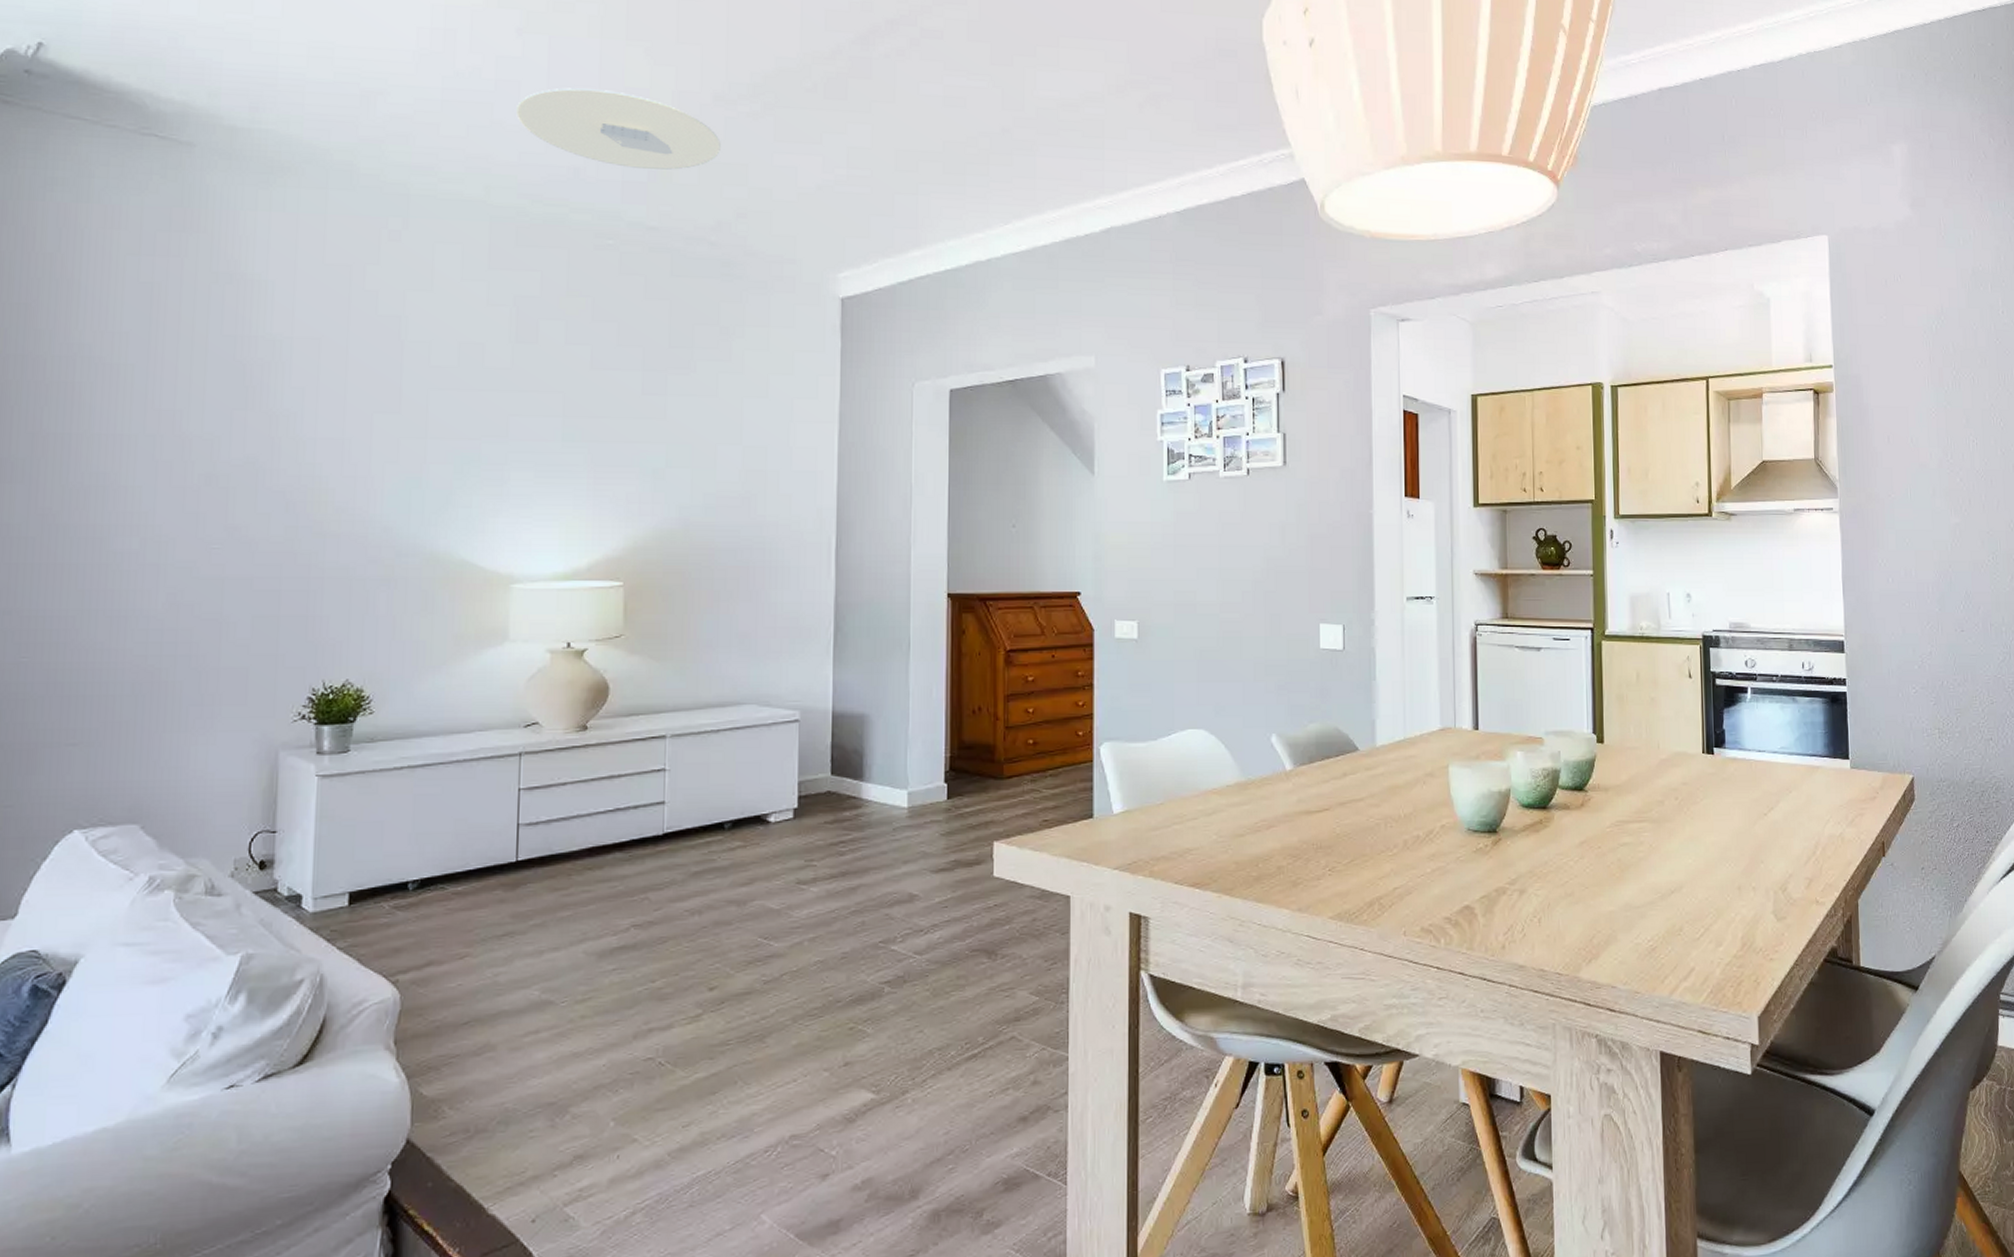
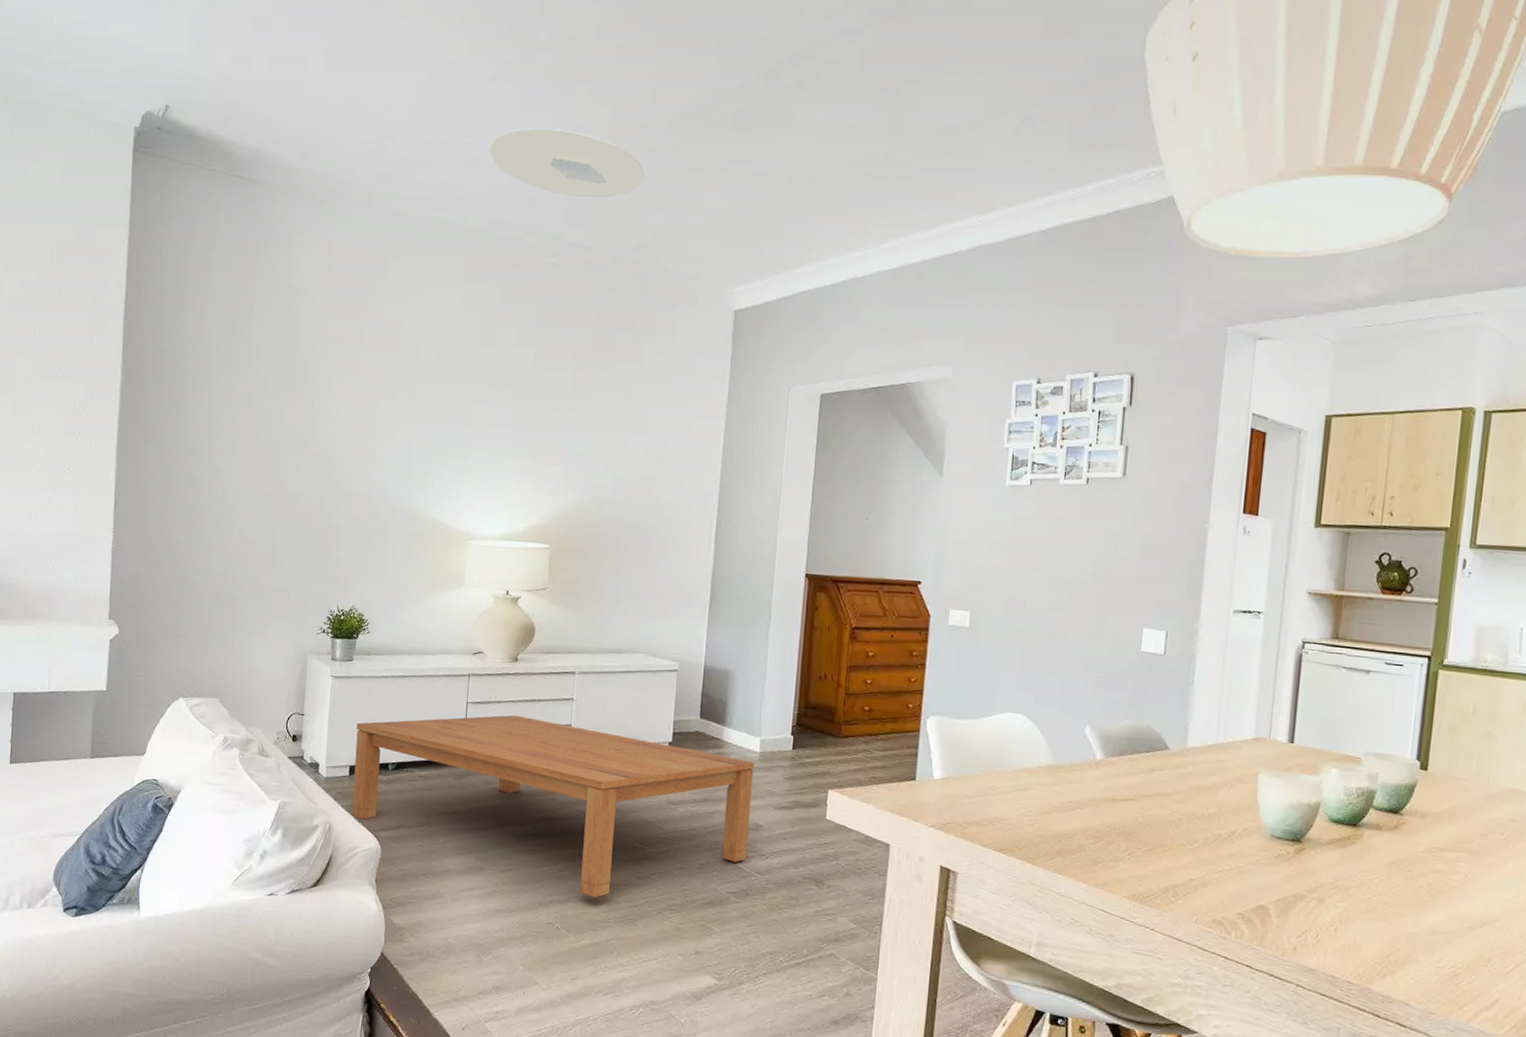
coffee table: none [354,798,904,1016] -> present [351,715,756,897]

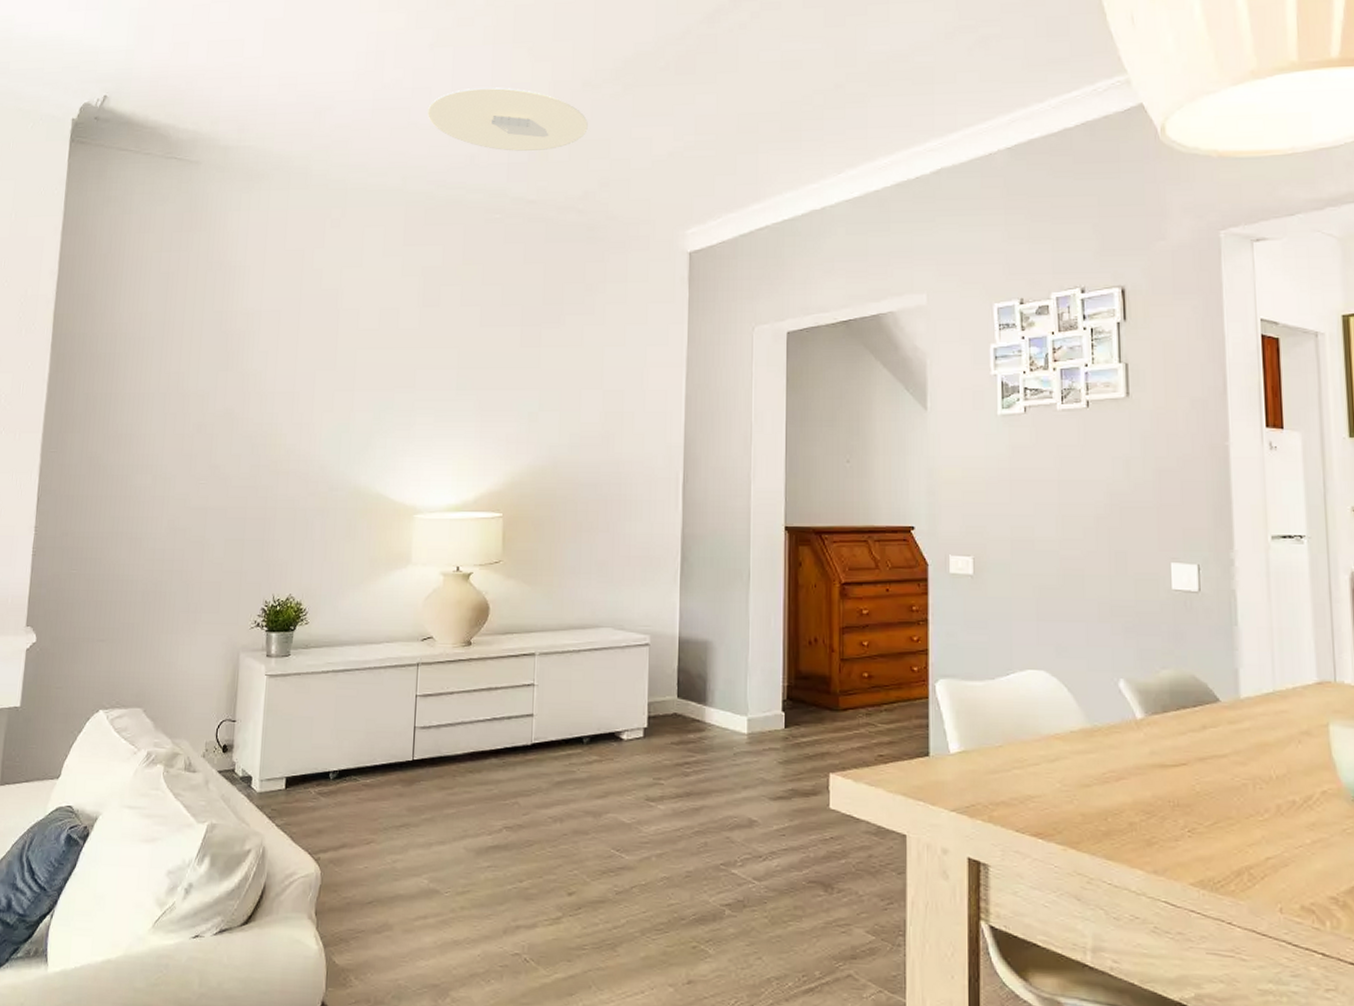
coffee table: present [351,715,756,897] -> none [288,707,744,919]

